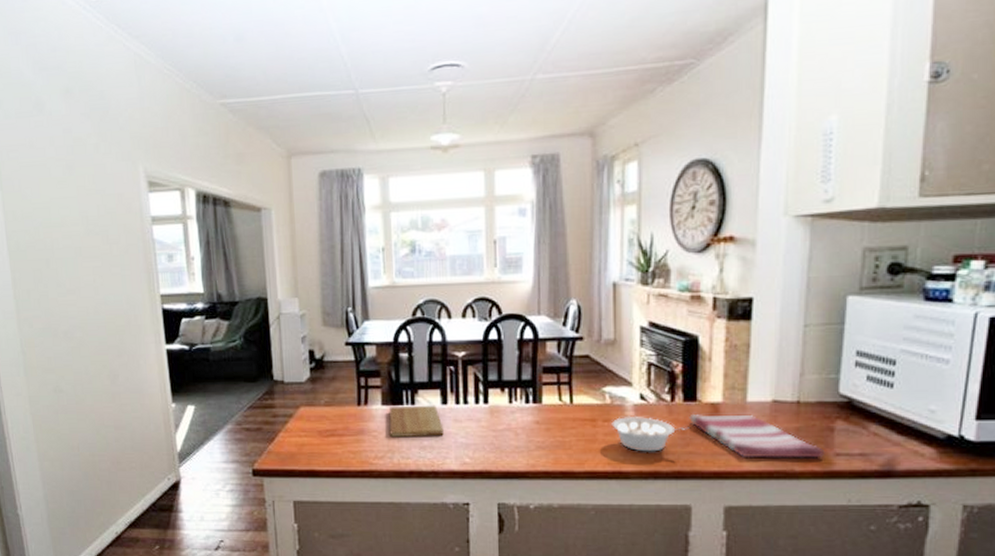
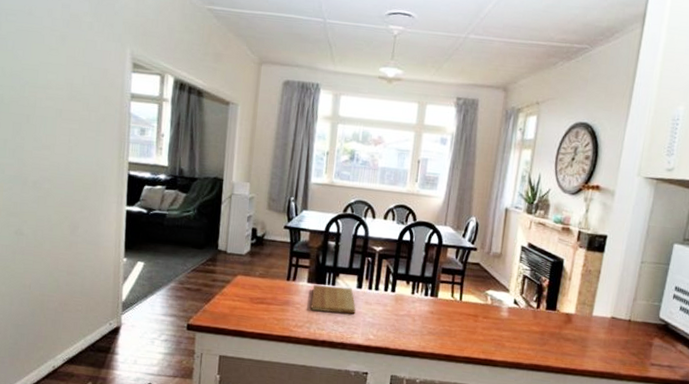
legume: present [611,415,689,452] -> none [489,315,548,347]
dish towel: present [689,413,825,459] -> none [548,320,644,366]

